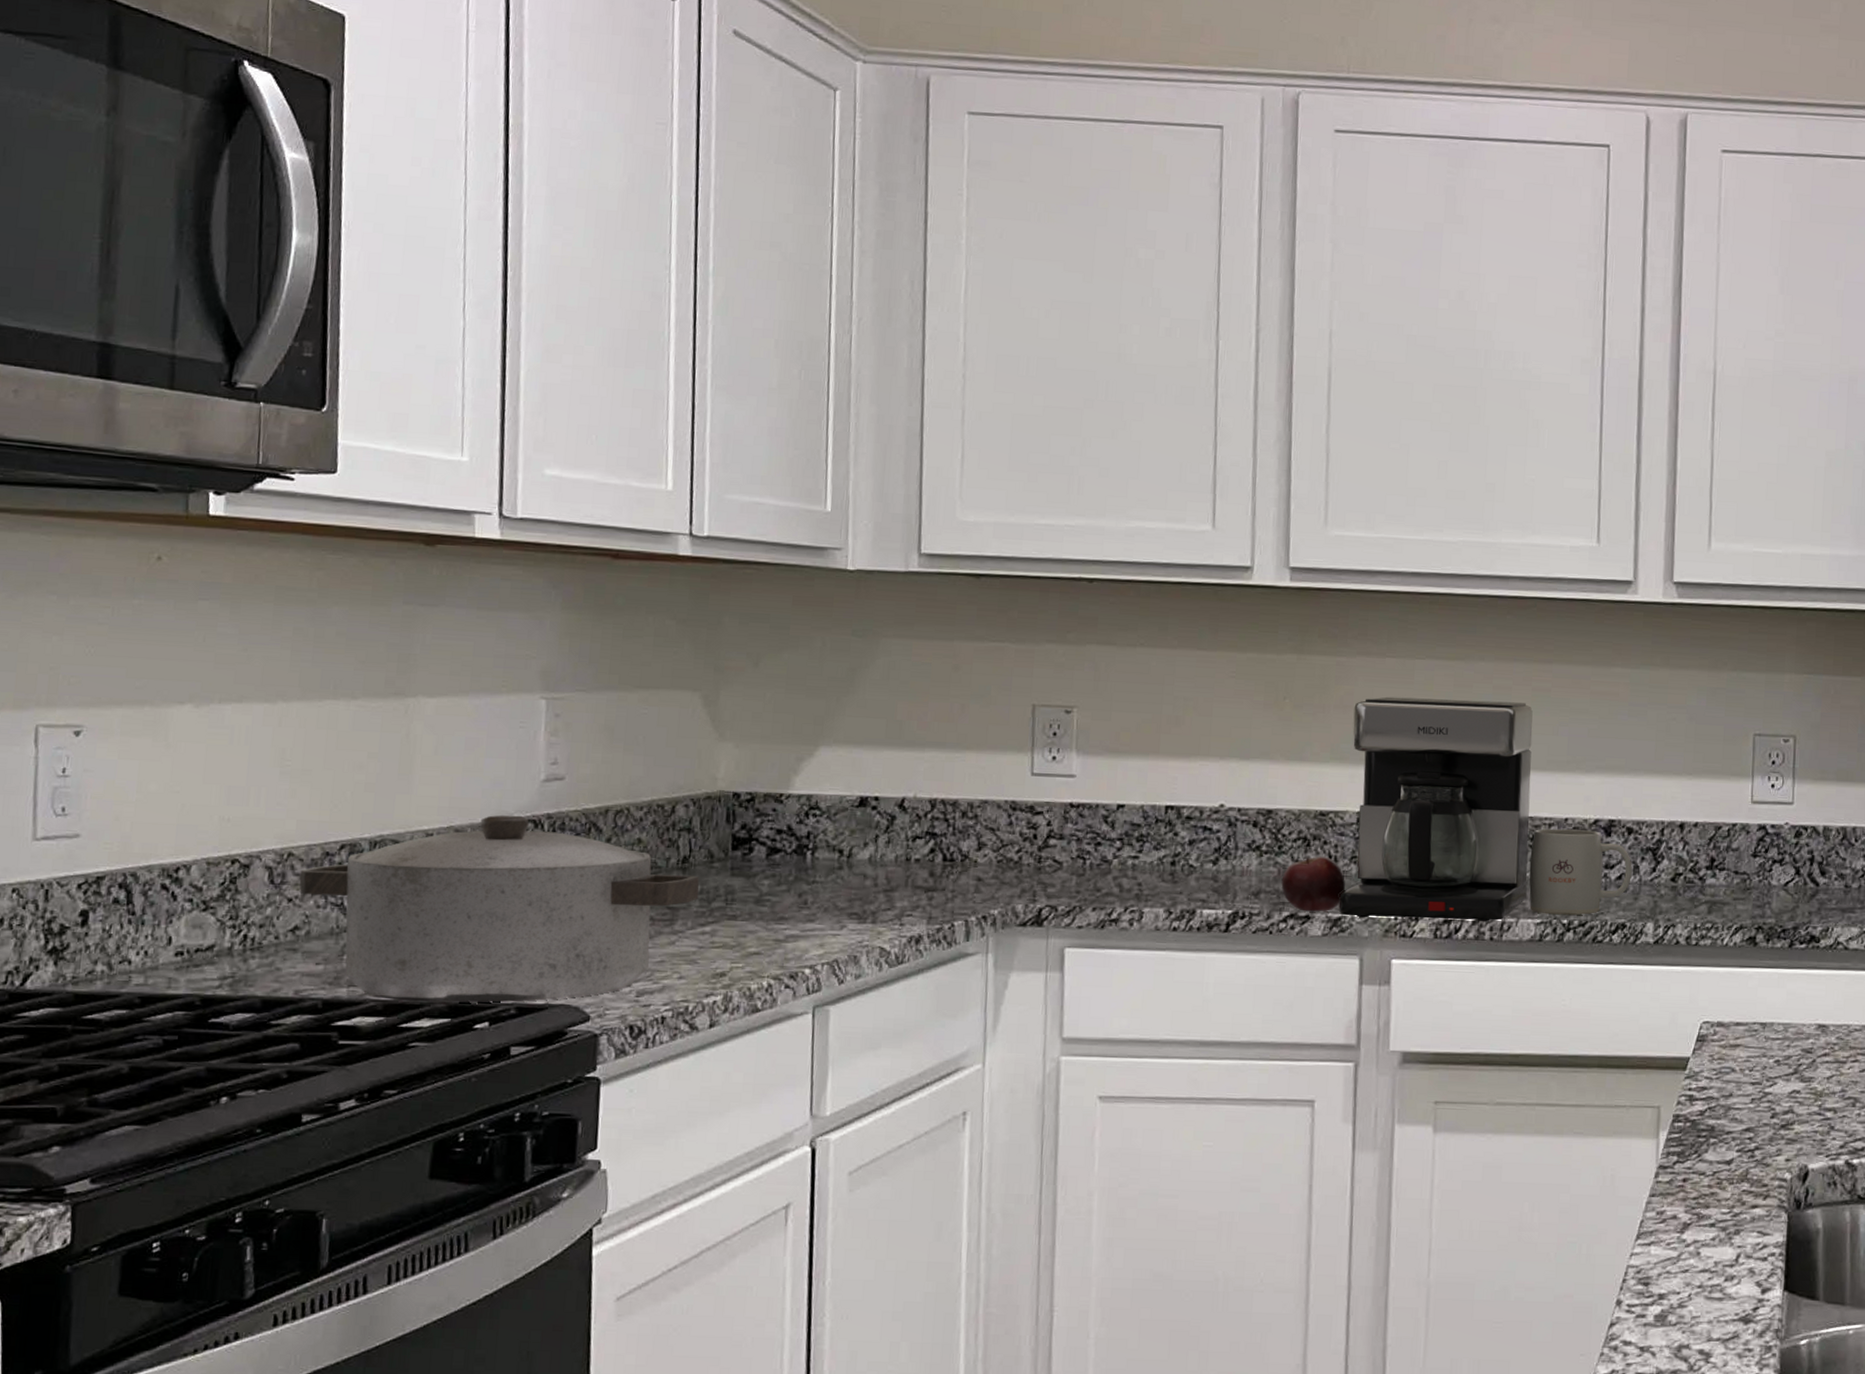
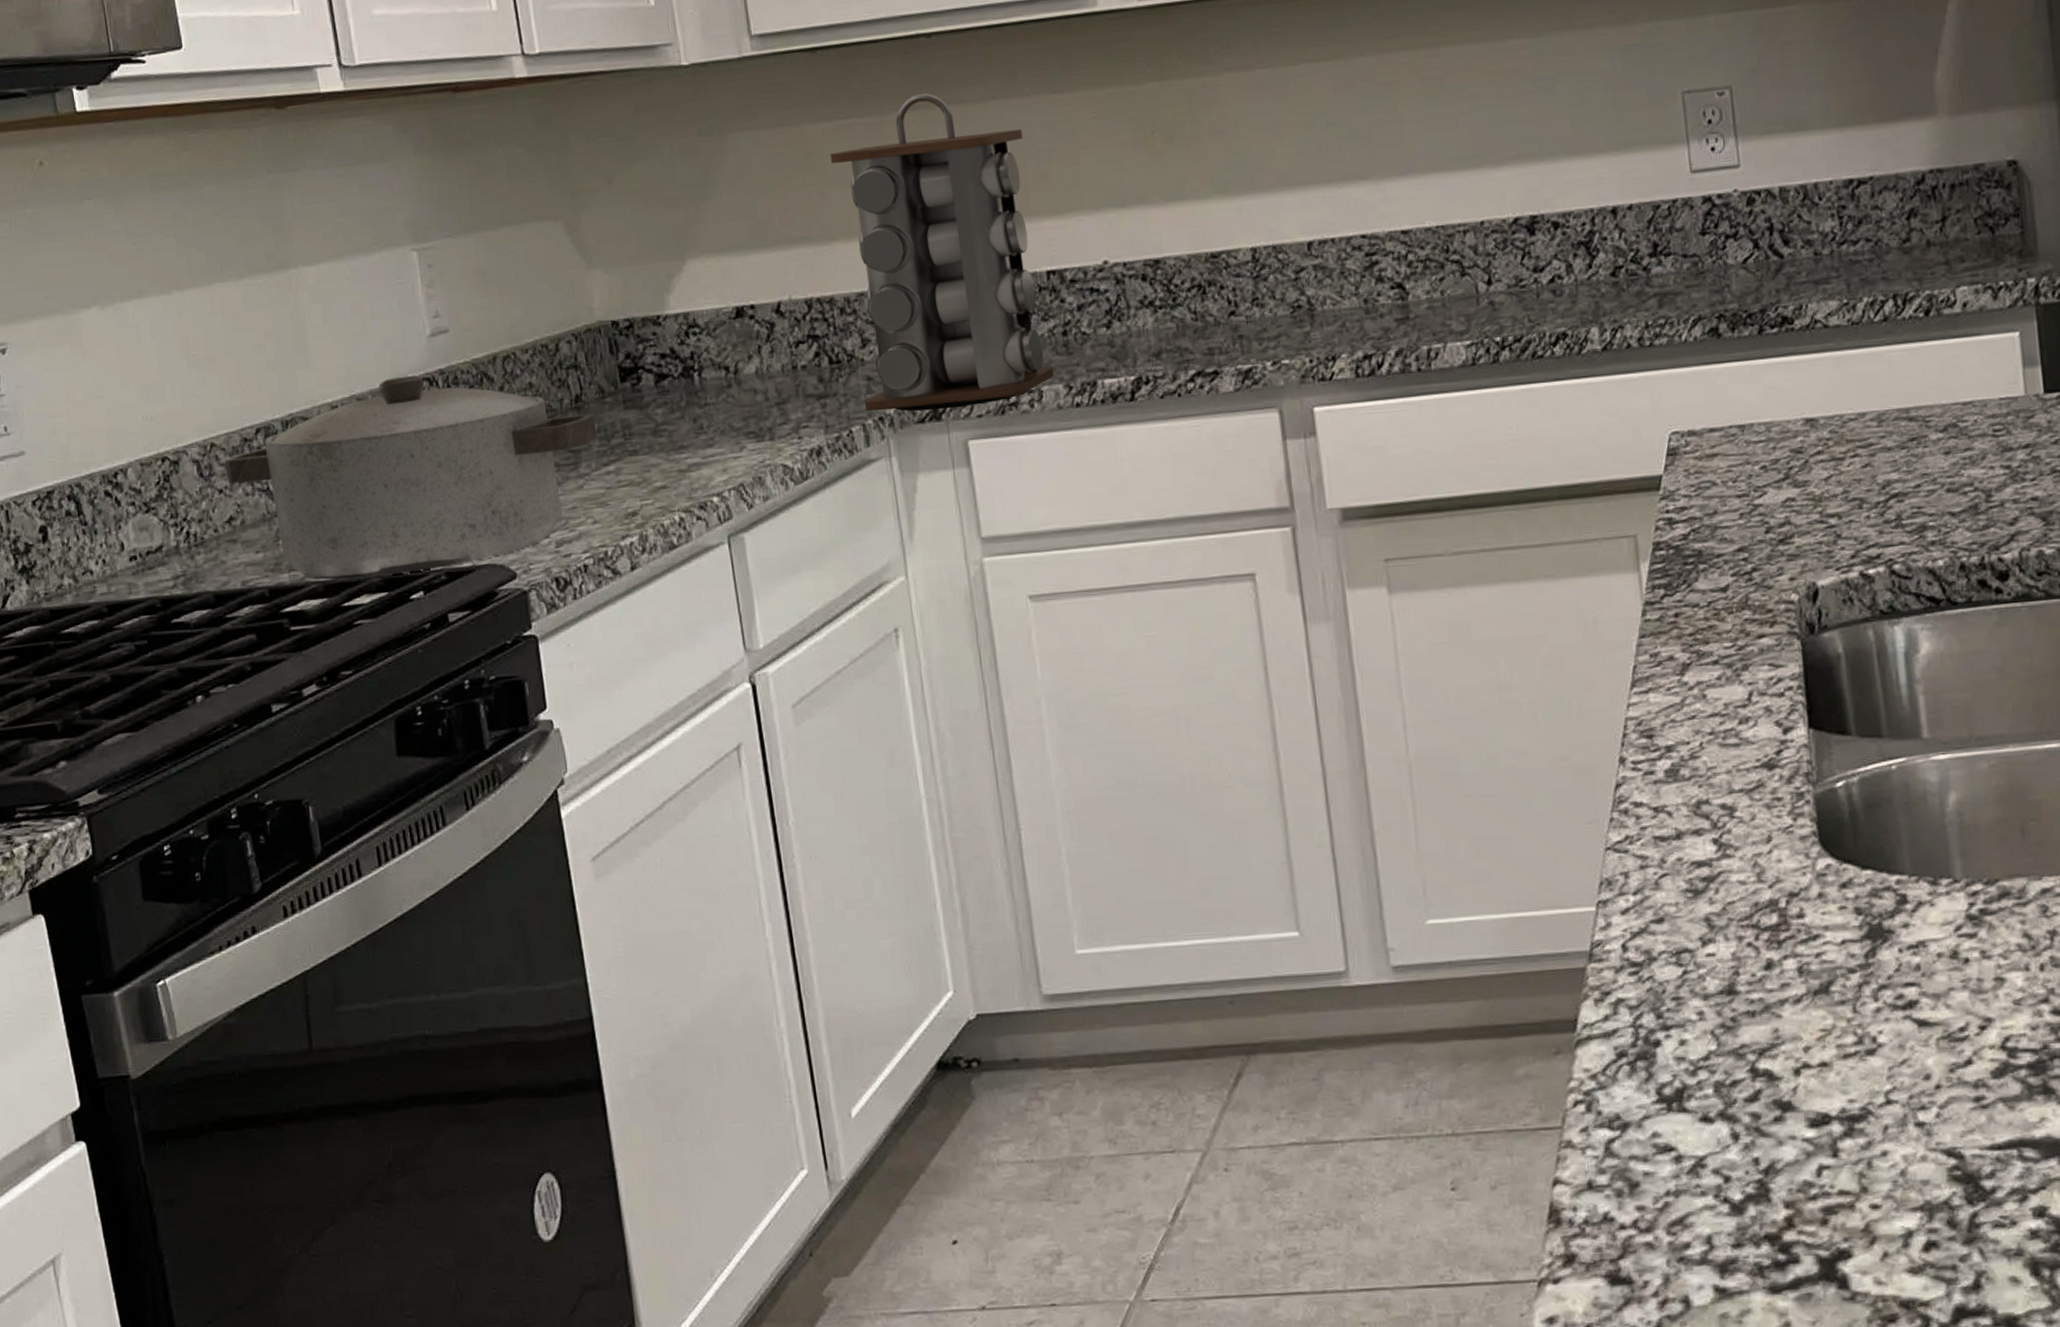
spice rack: none [970,630,1164,917] -> present [830,93,1054,412]
fruit: present [1281,856,1345,912] -> none [1181,302,1251,367]
coffee maker: present [1338,696,1533,921] -> none [1229,97,1451,366]
mug: present [1529,828,1632,916] -> none [1447,231,1566,334]

